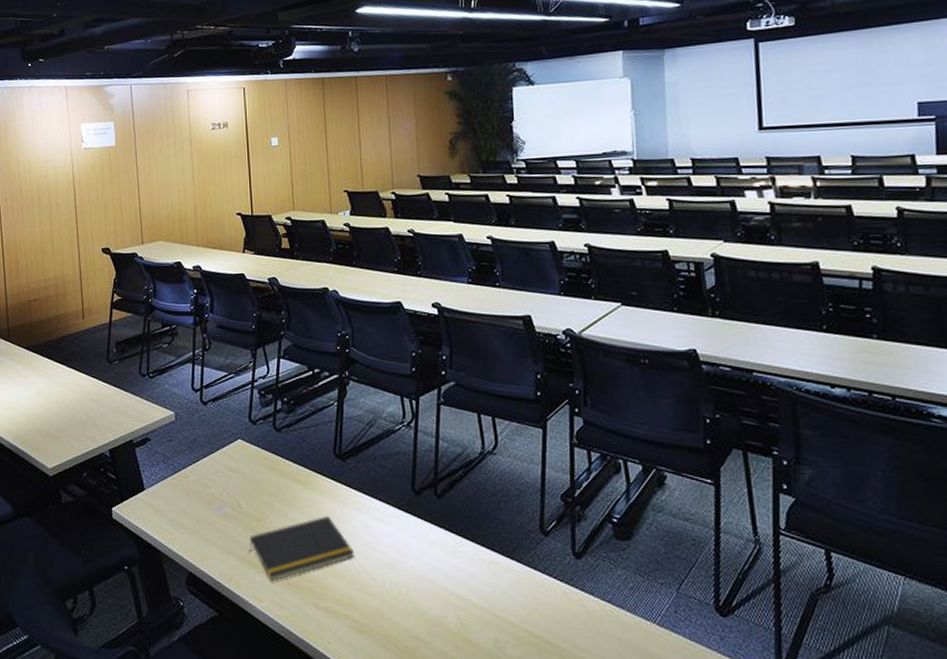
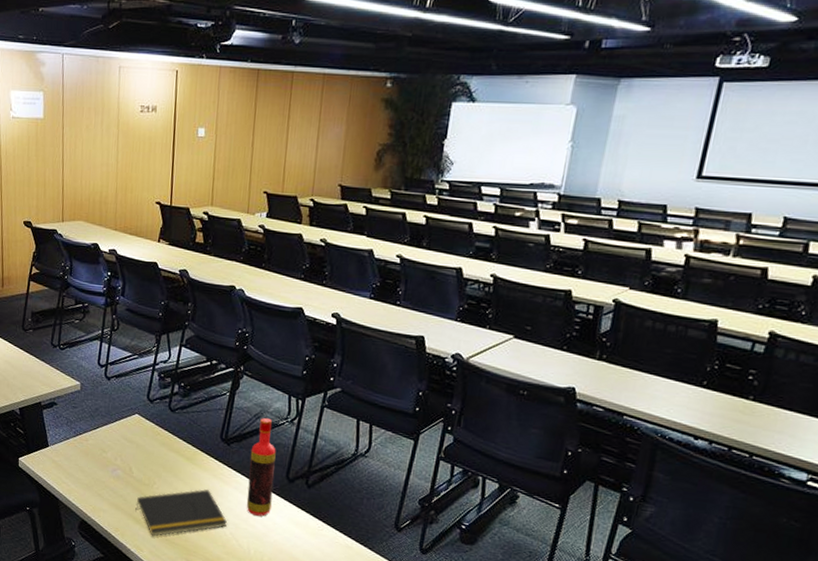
bottle: none [369,424,401,540] -> present [246,417,276,517]

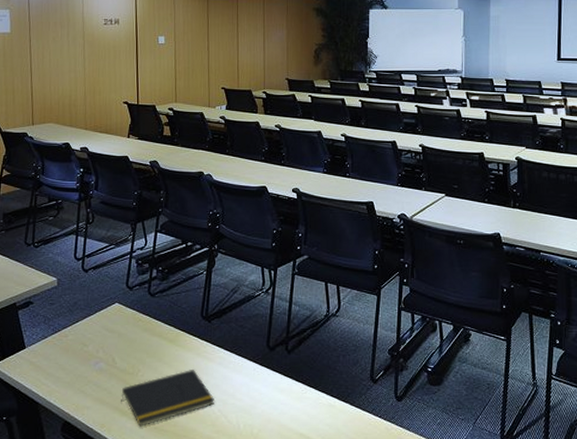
bottle: present [246,417,276,517] -> none [231,291,256,389]

